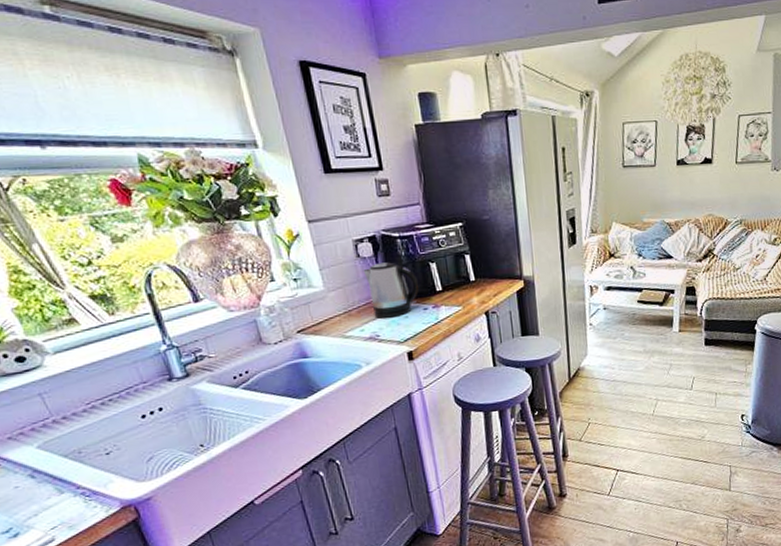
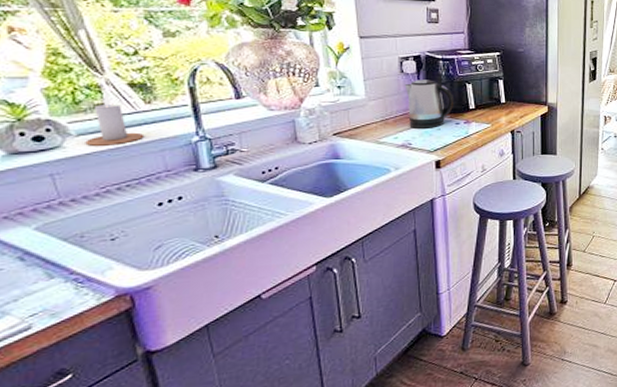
candle: none [63,306,115,363] -> present [85,91,145,146]

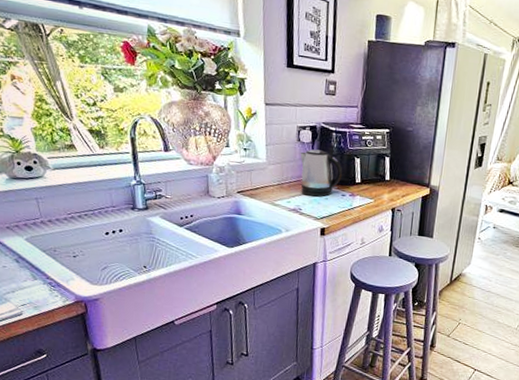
candle: present [85,91,145,146] -> none [59,135,98,180]

